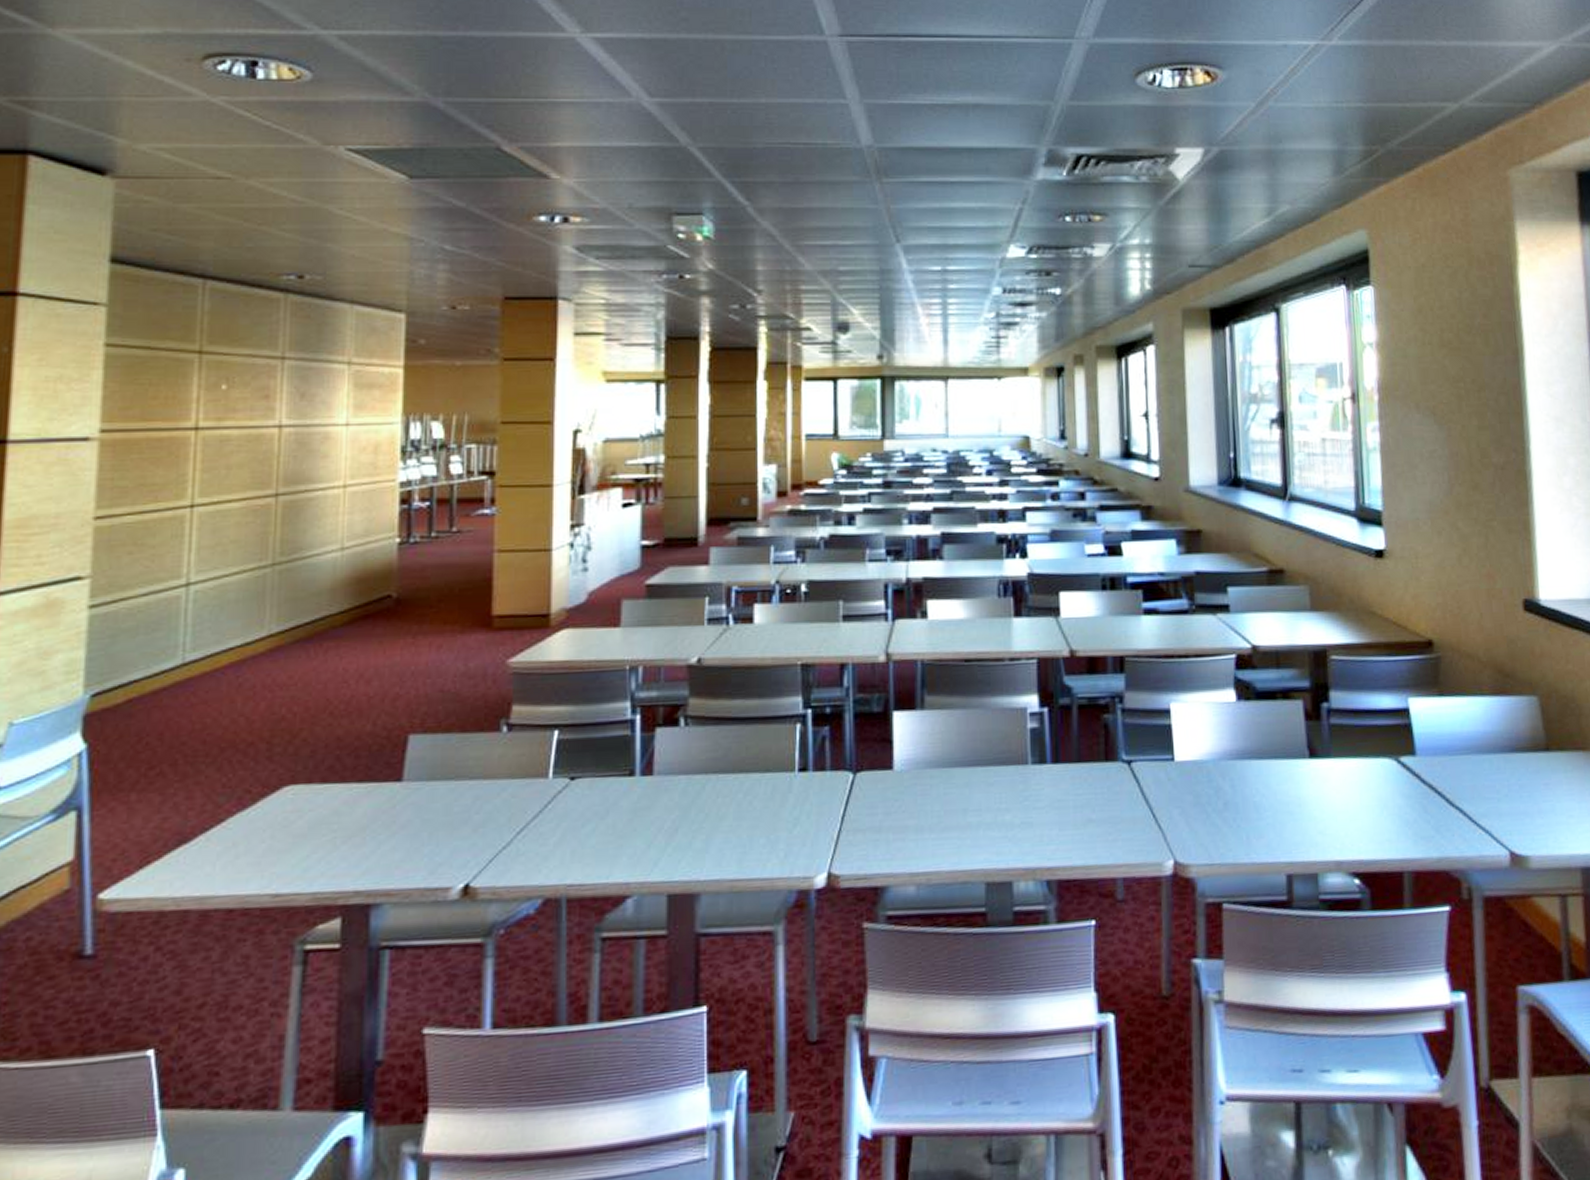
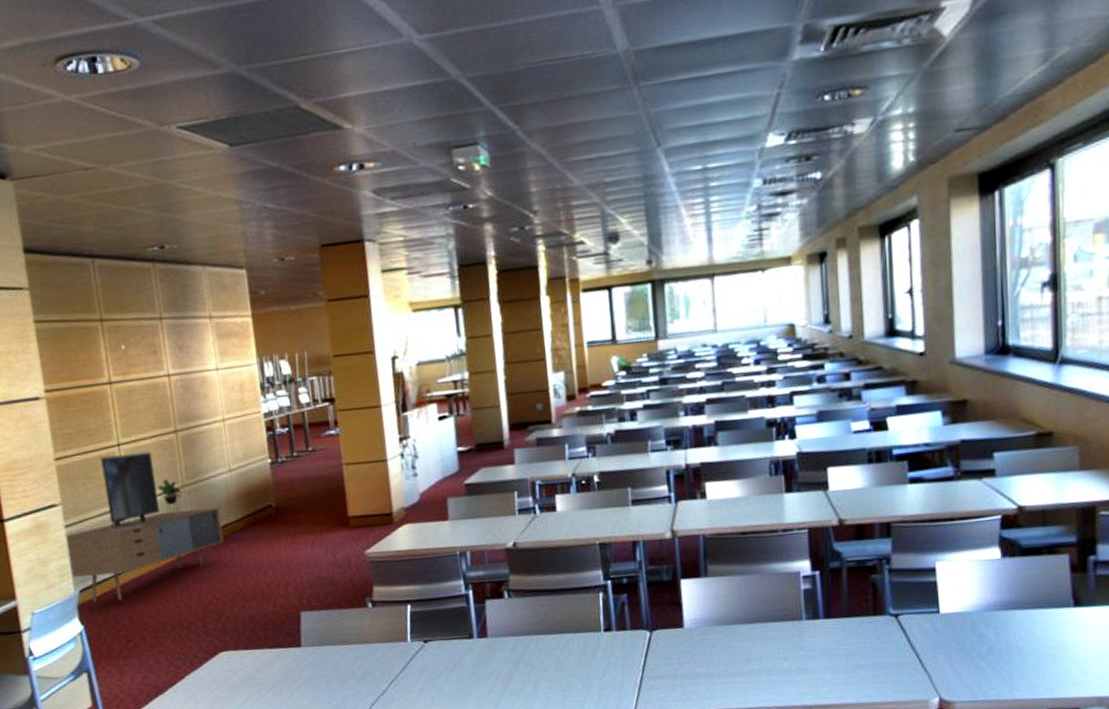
media console: none [84,517,319,712] -> present [64,451,224,603]

